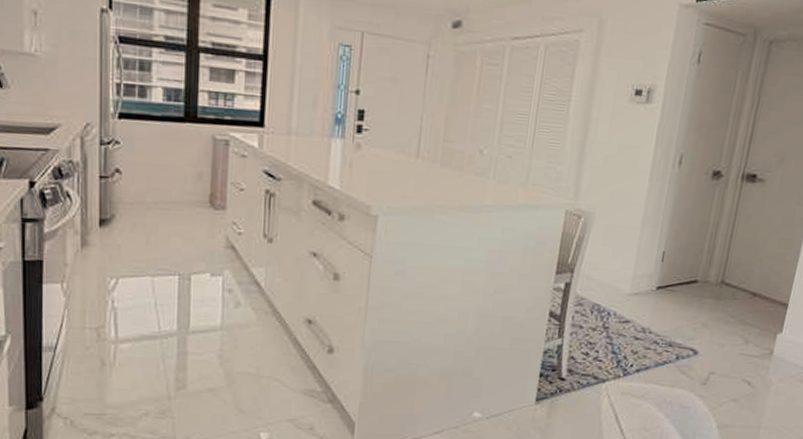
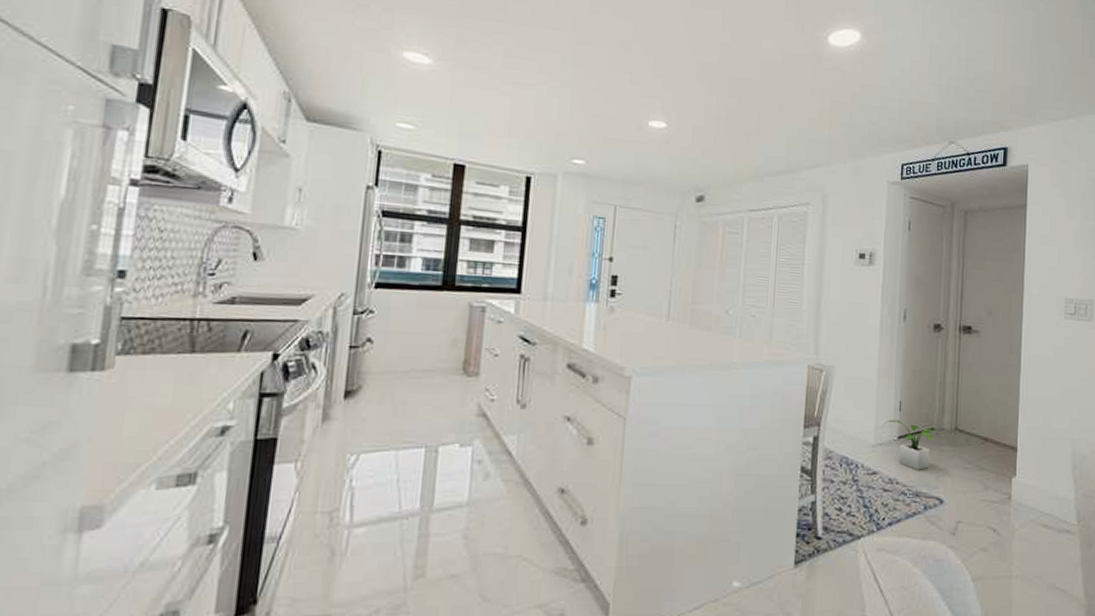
potted plant: none [644,269,702,321] -> present [885,419,938,470]

